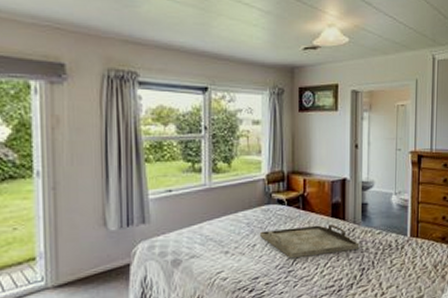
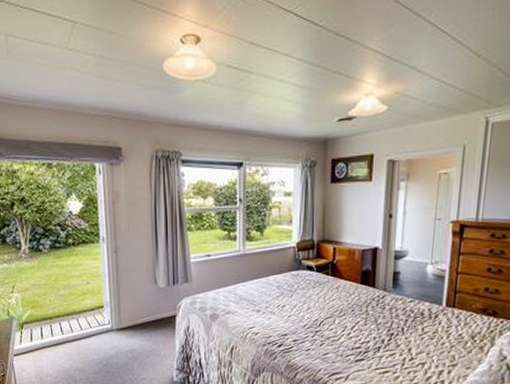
serving tray: present [260,224,360,259] -> none [289,291,389,320]

